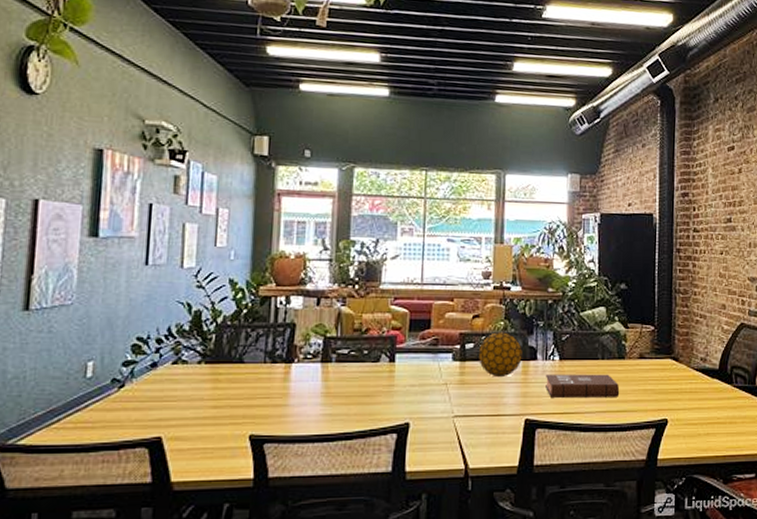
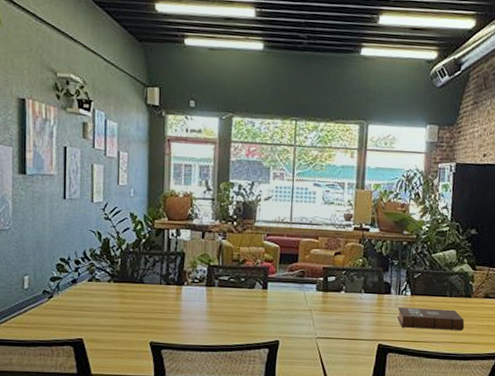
decorative ball: present [477,331,523,378] -> none [338,267,378,308]

